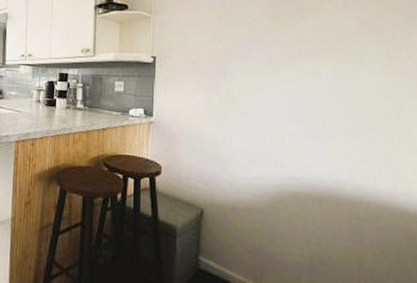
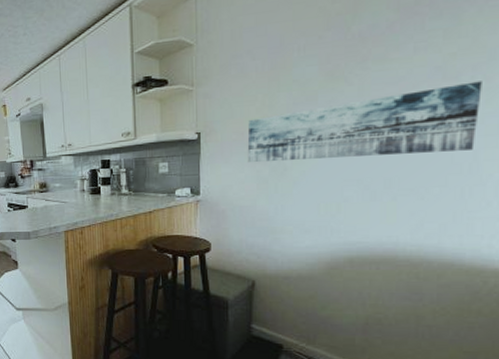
wall art: none [199,38,403,98] -> present [247,81,482,162]

